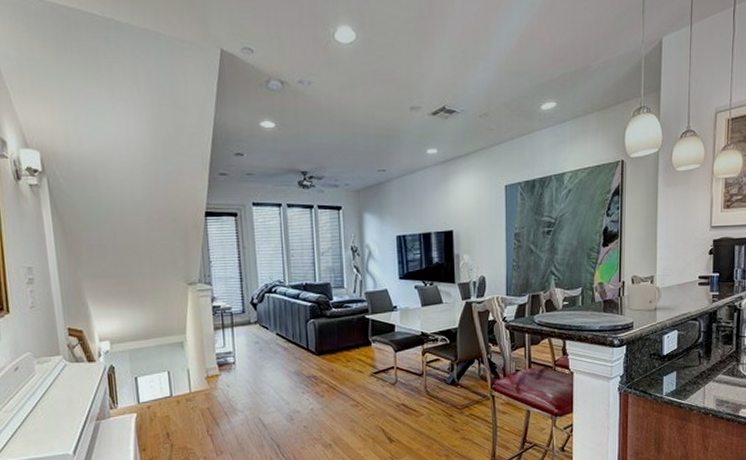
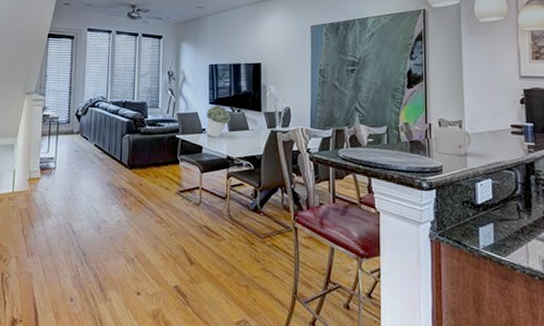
potted plant: none [397,279,424,315] -> present [206,105,232,138]

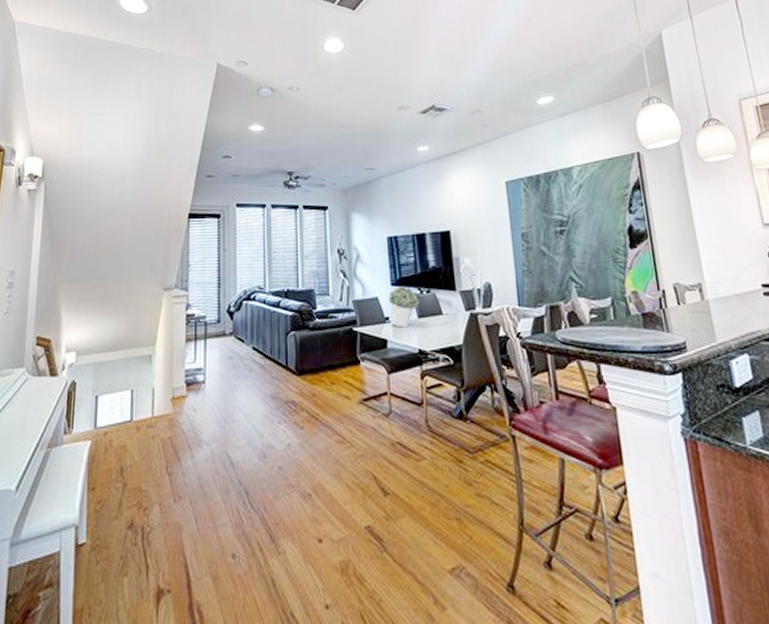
mug: present [434,127,473,155] -> none [668,292,718,327]

